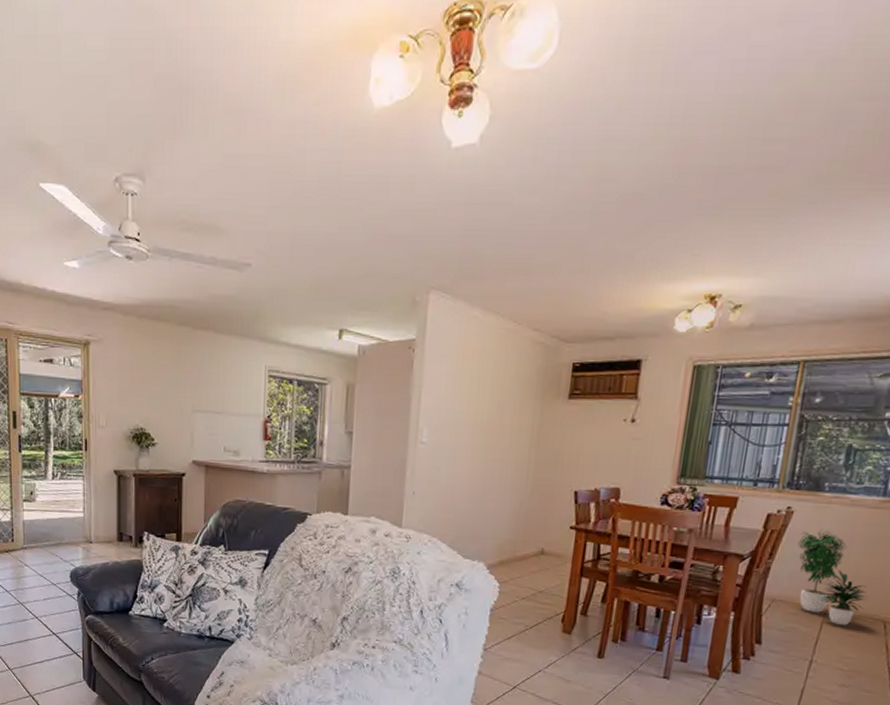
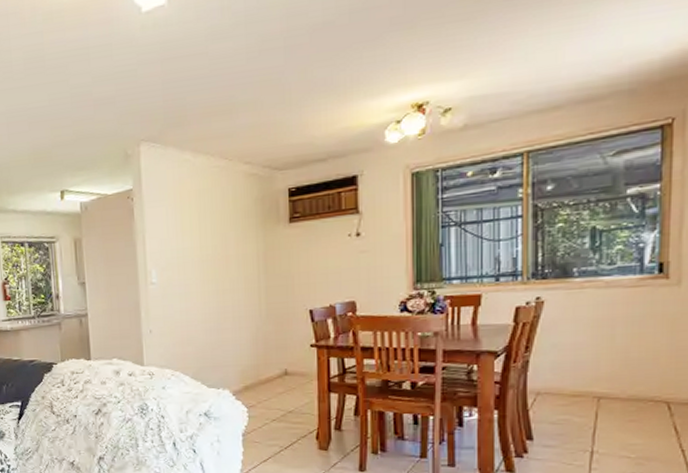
potted plant: present [797,529,869,625] -> none [554,315,644,411]

